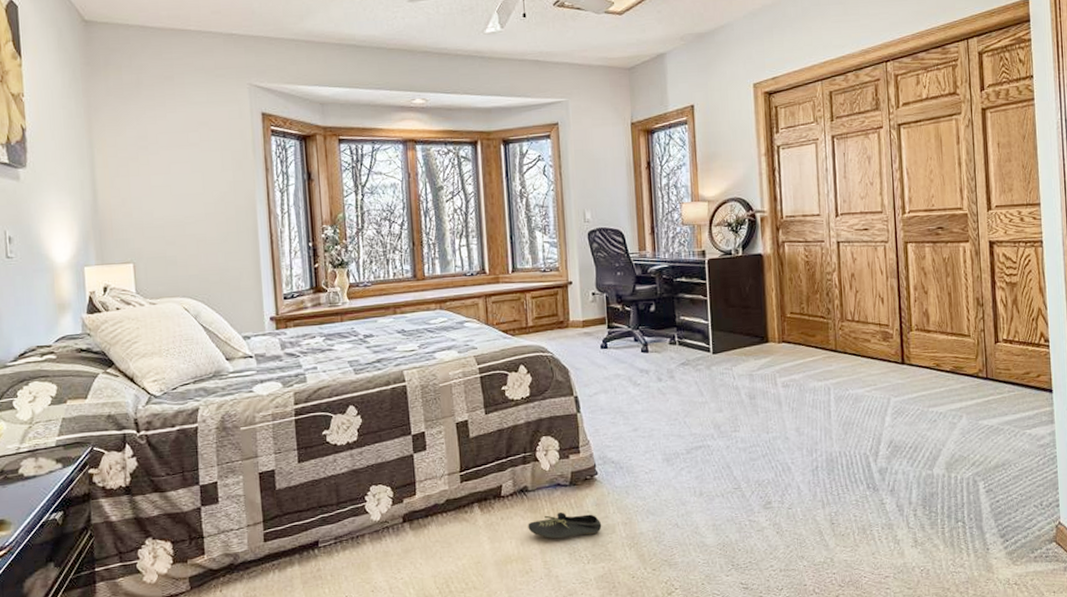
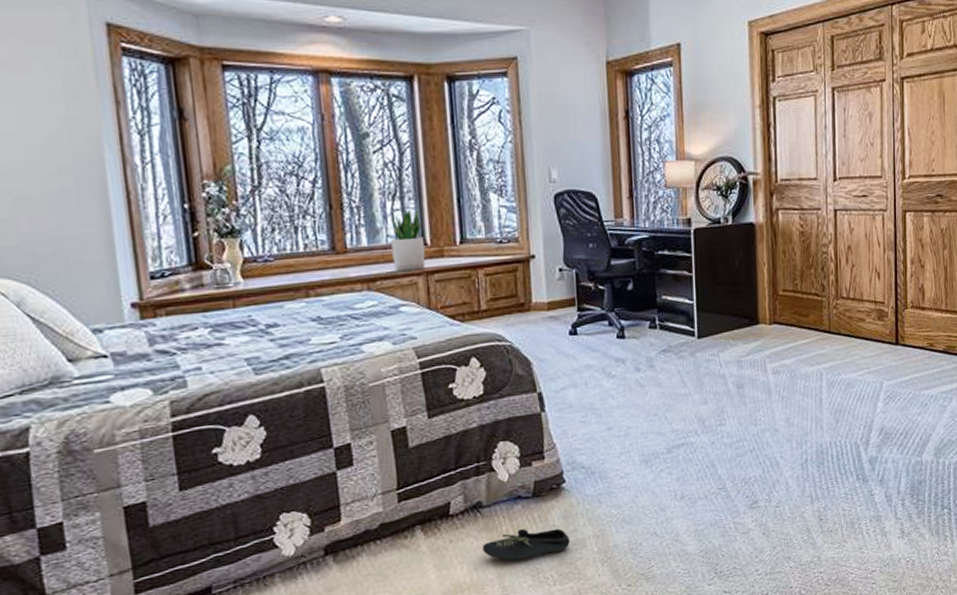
planter: none [458,243,485,294] -> present [391,207,426,271]

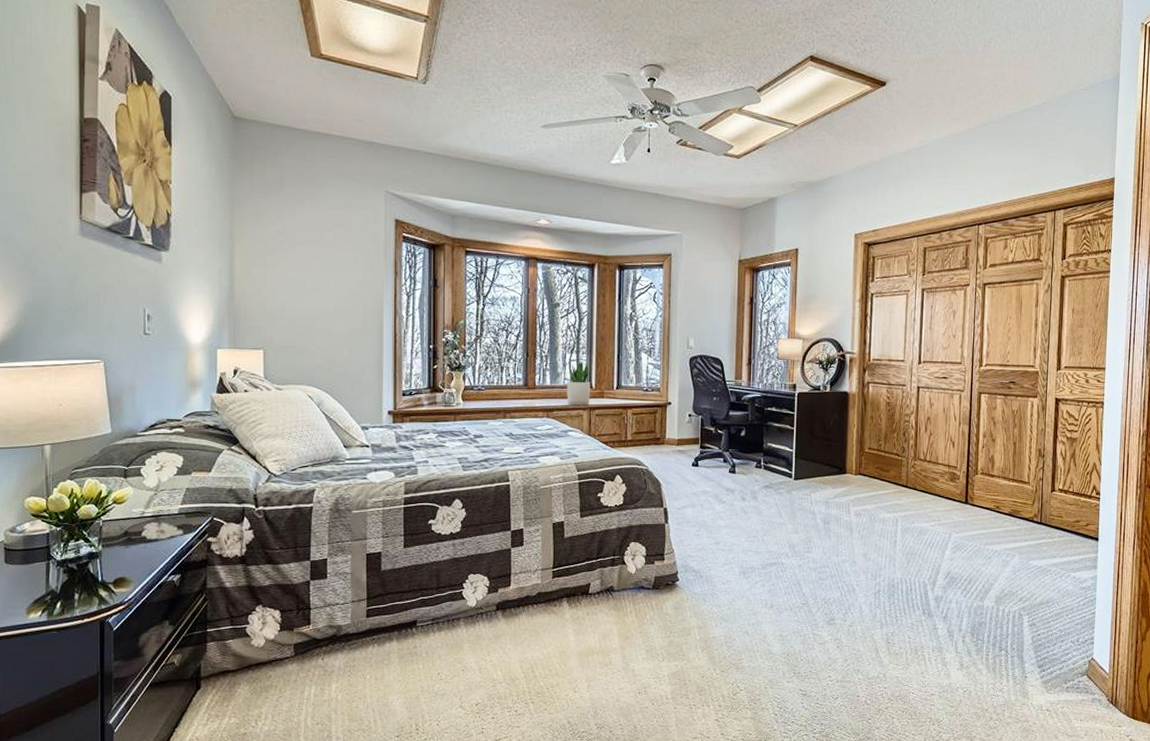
shoe: present [482,528,570,561] -> none [611,612,679,636]

